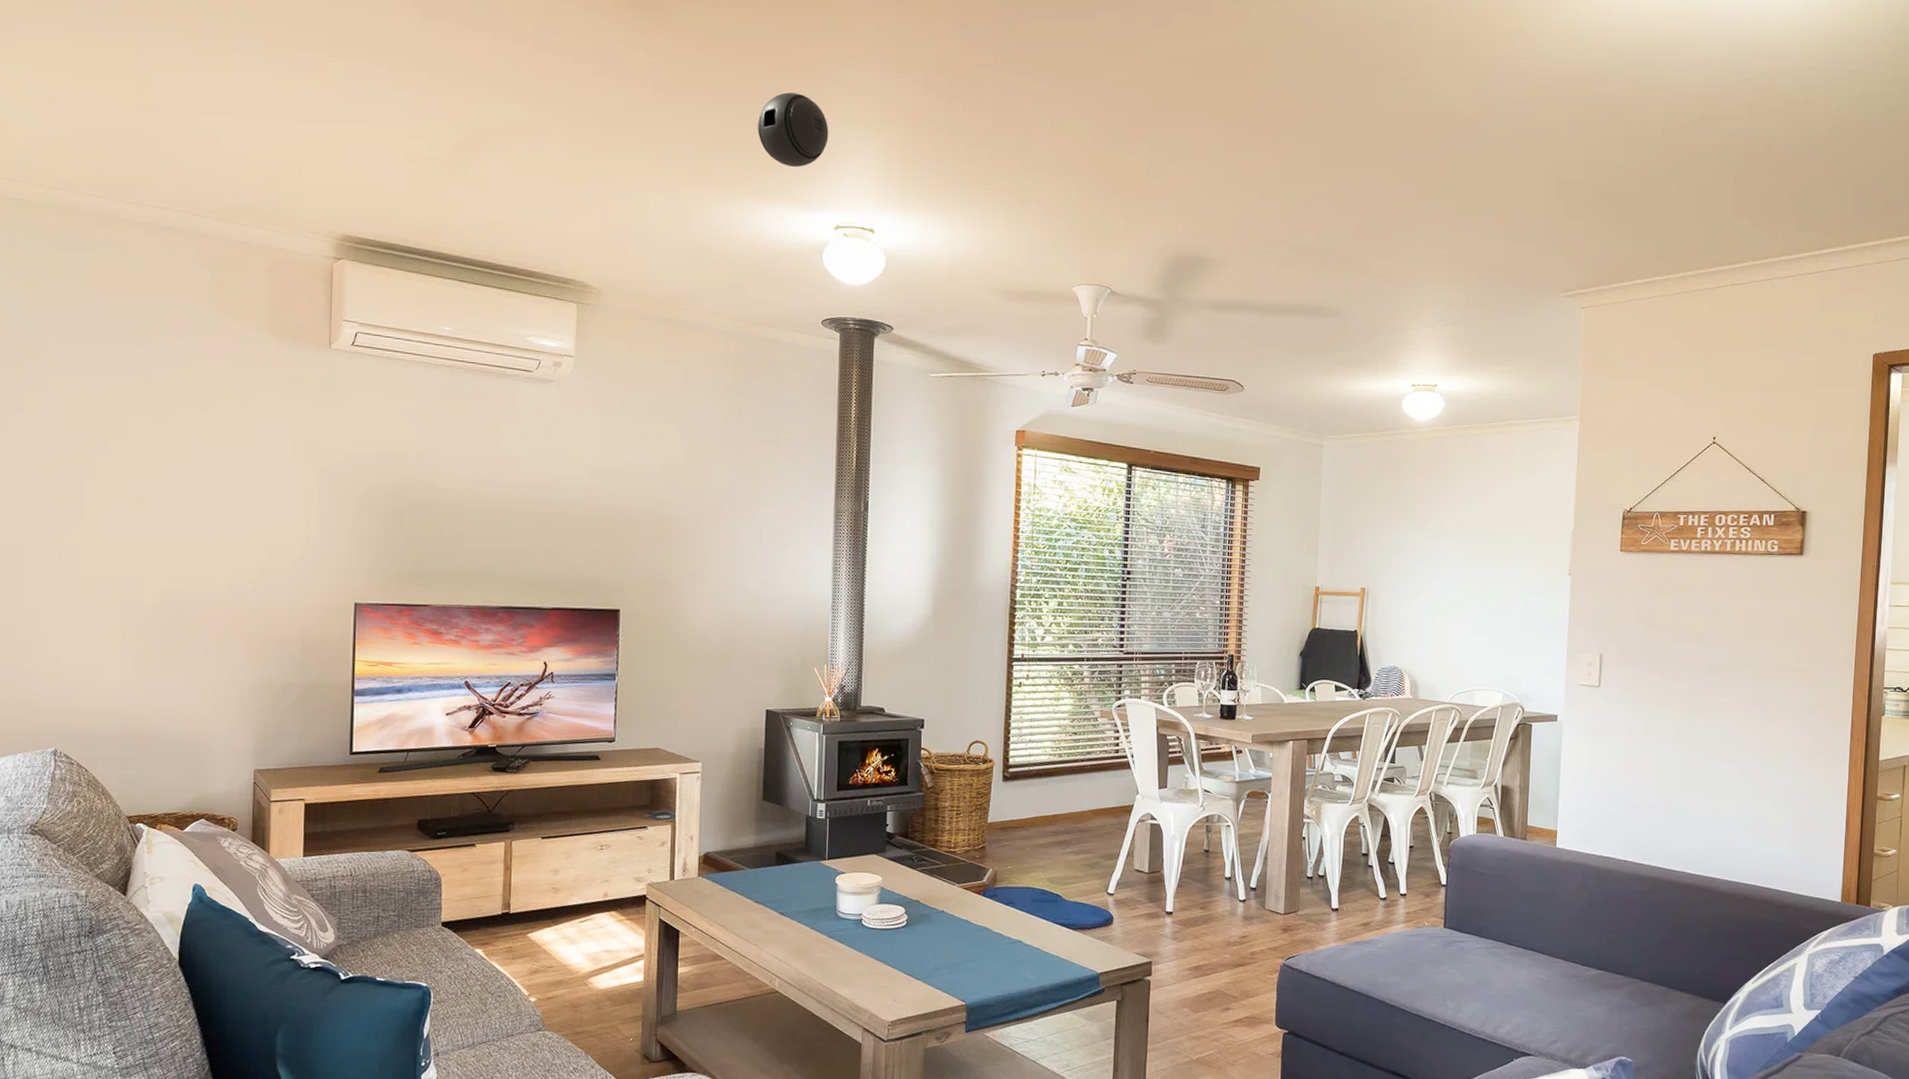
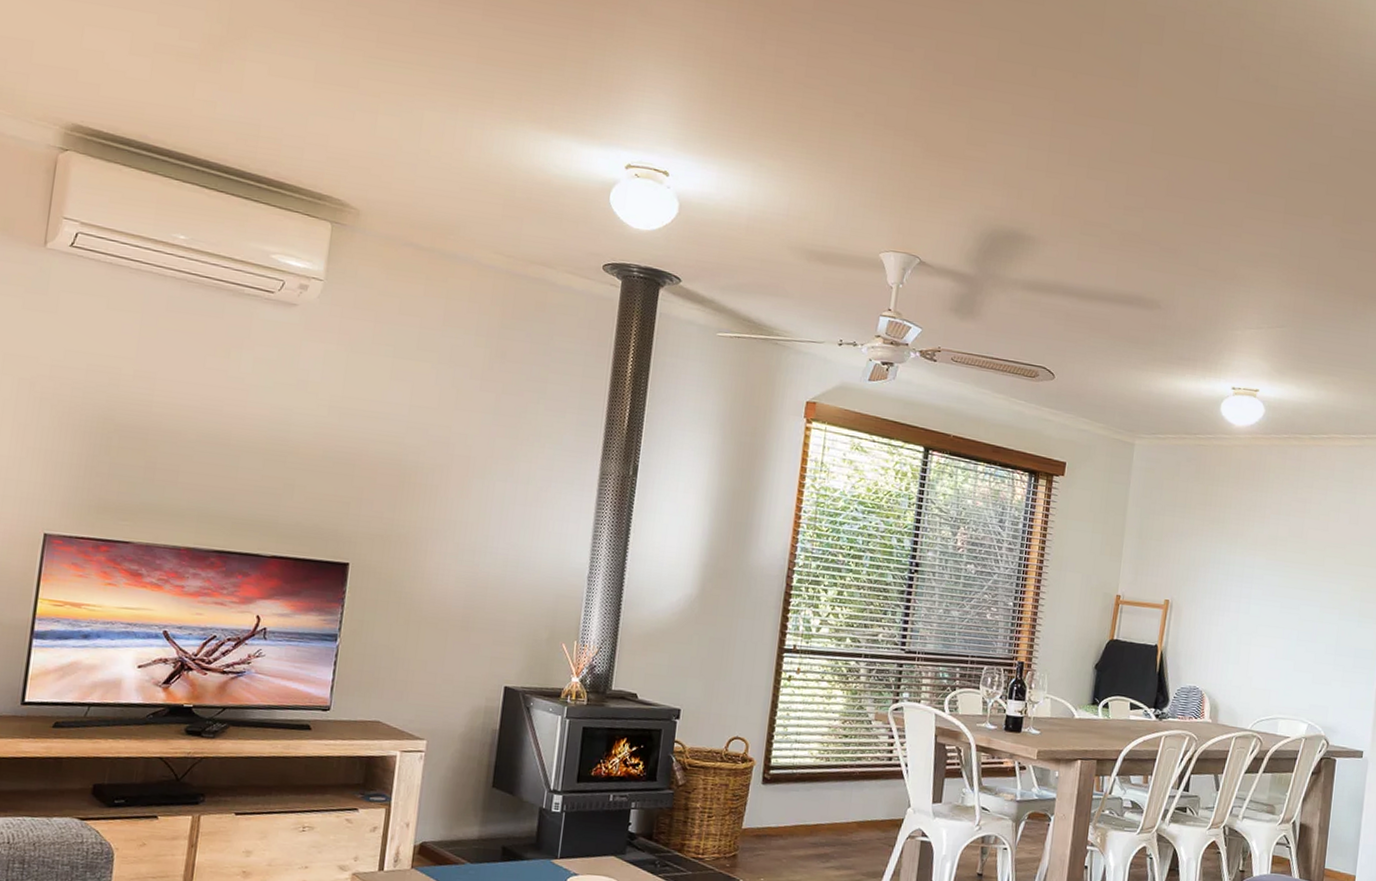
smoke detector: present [758,92,829,168] -> none [550,17,629,99]

